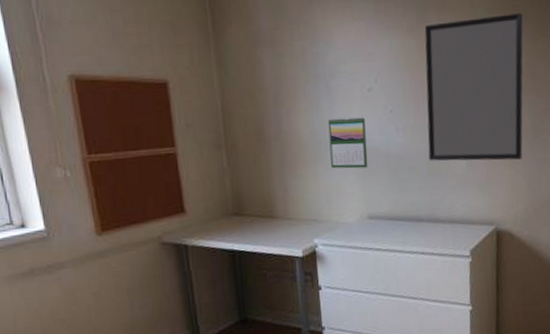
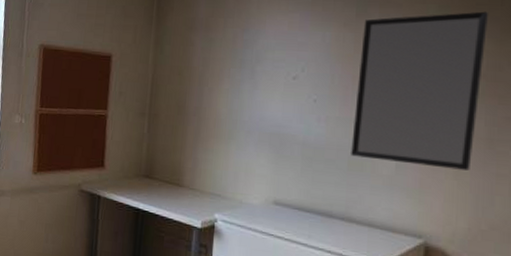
calendar: present [327,116,368,169] -> none [244,101,285,153]

